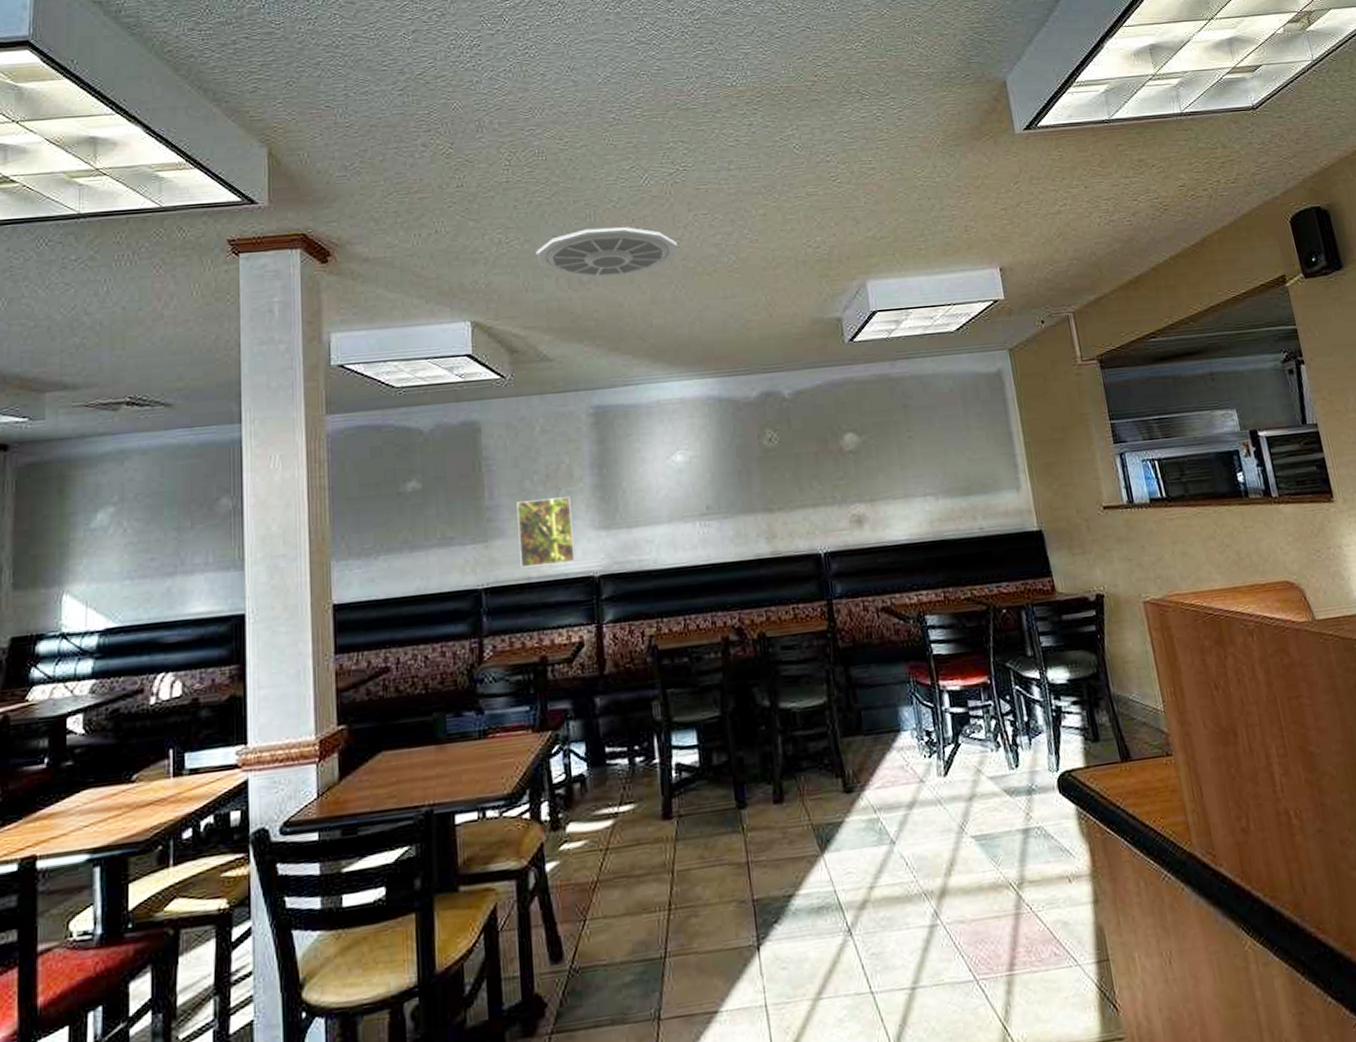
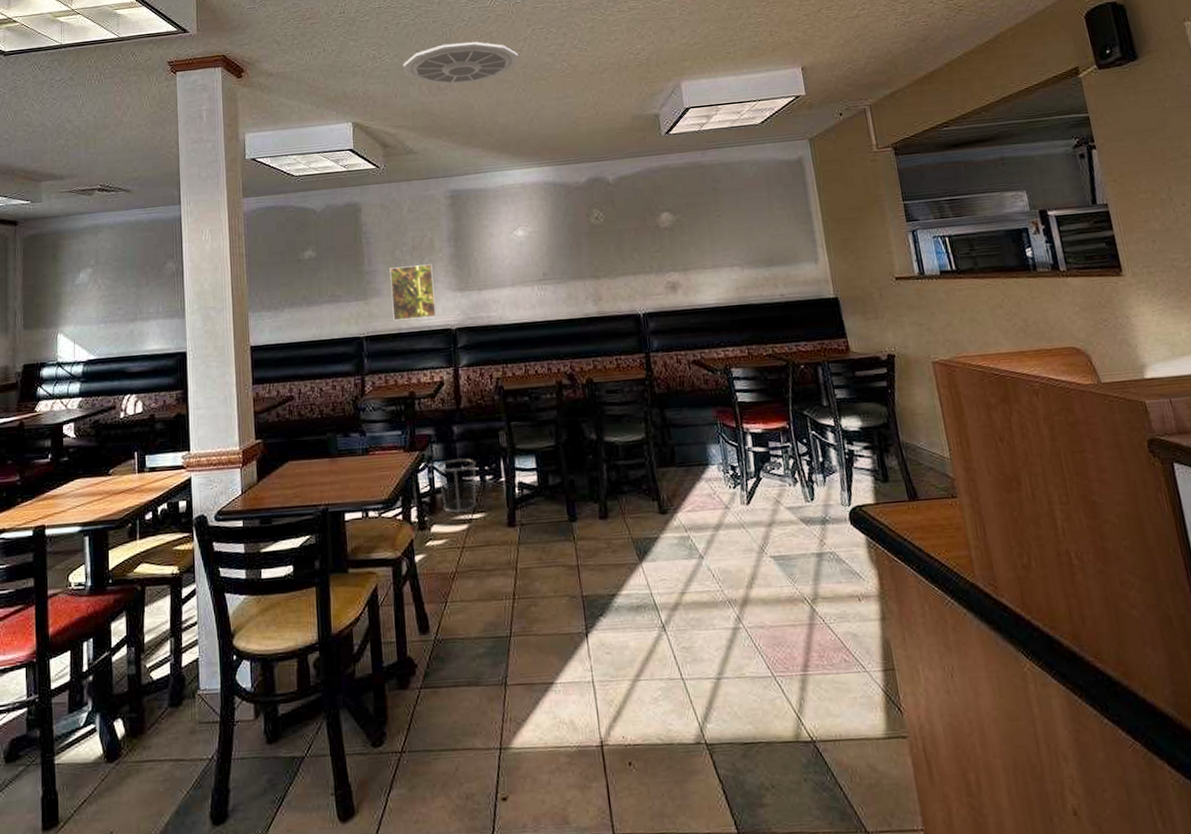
waste bin: none [574,737,625,807] -> present [437,458,477,513]

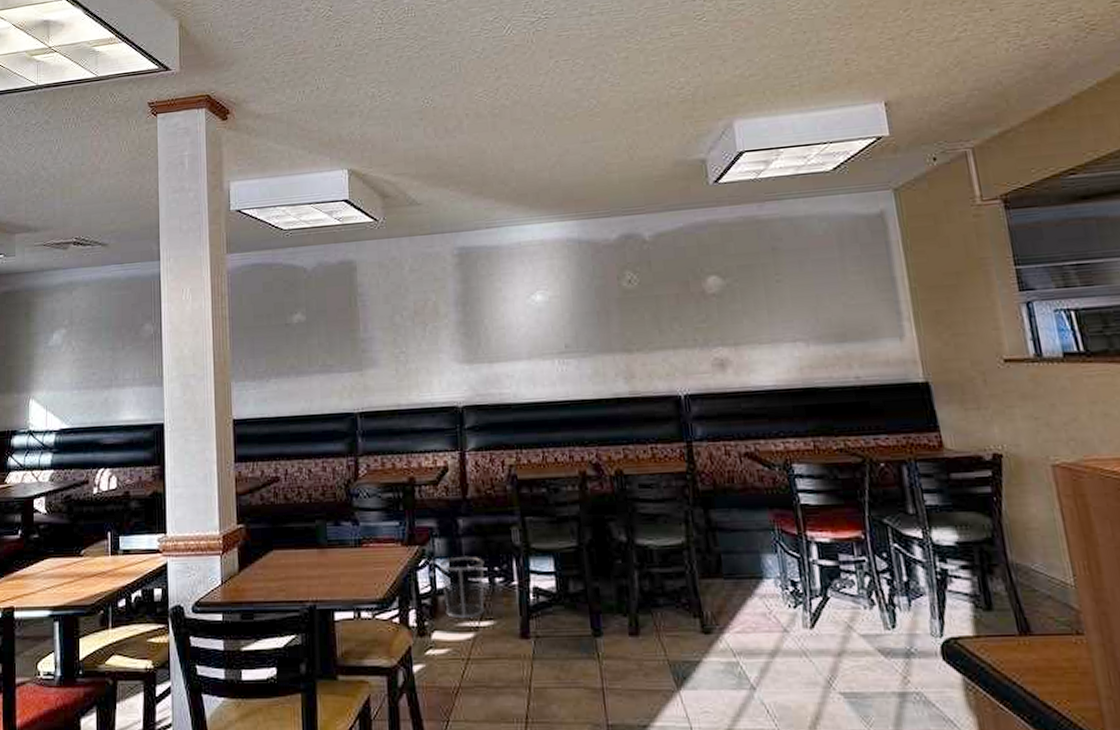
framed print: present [390,264,436,321] -> none [388,331,440,396]
ceiling vent: present [403,41,518,85] -> none [405,76,539,127]

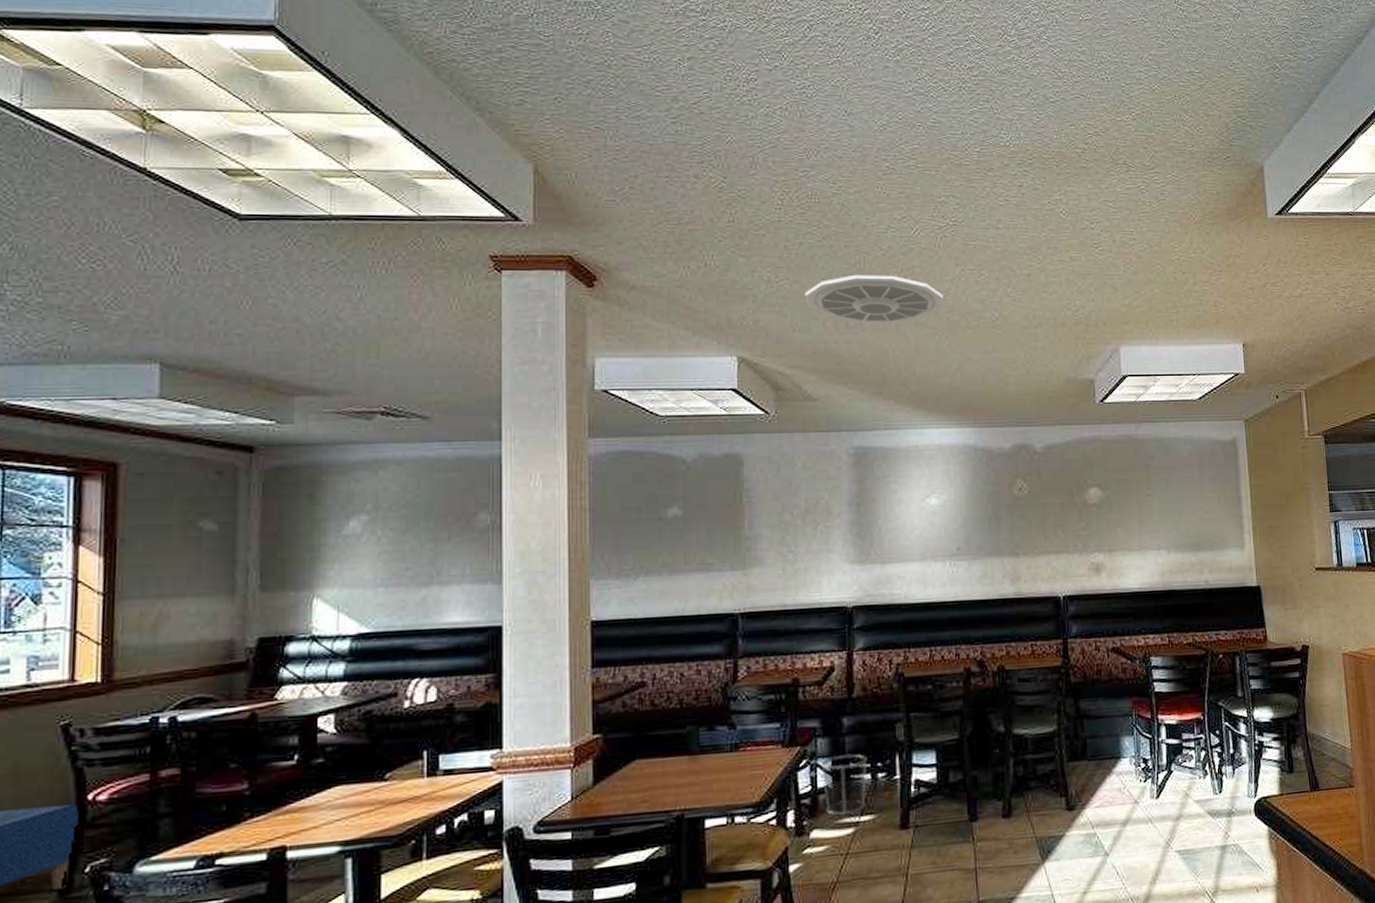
ceiling vent: none [405,76,539,127] -> present [805,274,943,324]

